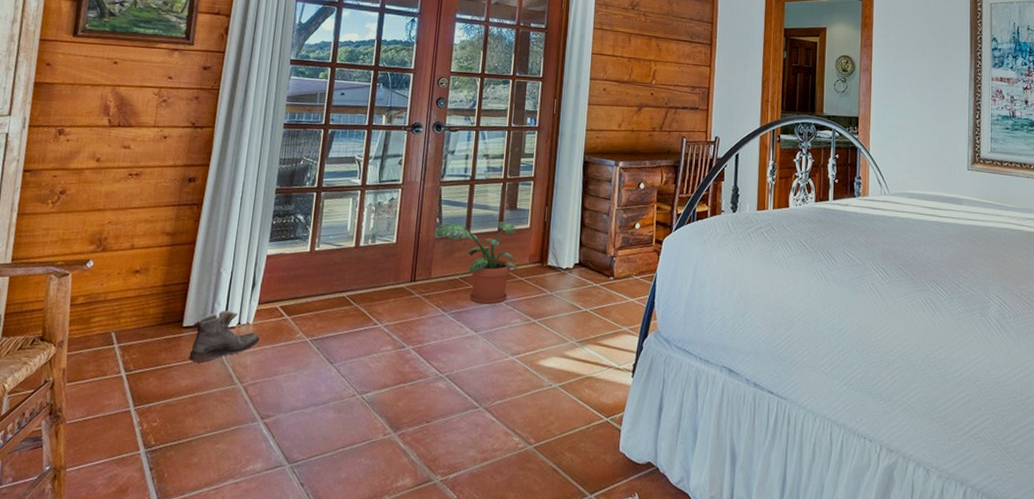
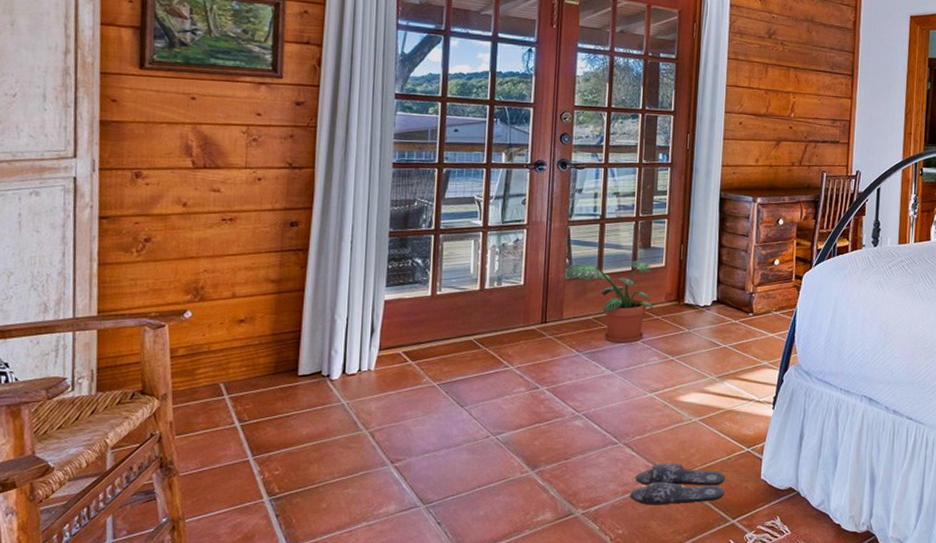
boot: present [189,310,260,363] -> none [308,357,384,411]
slippers: none [488,430,584,475] -> present [630,463,726,505]

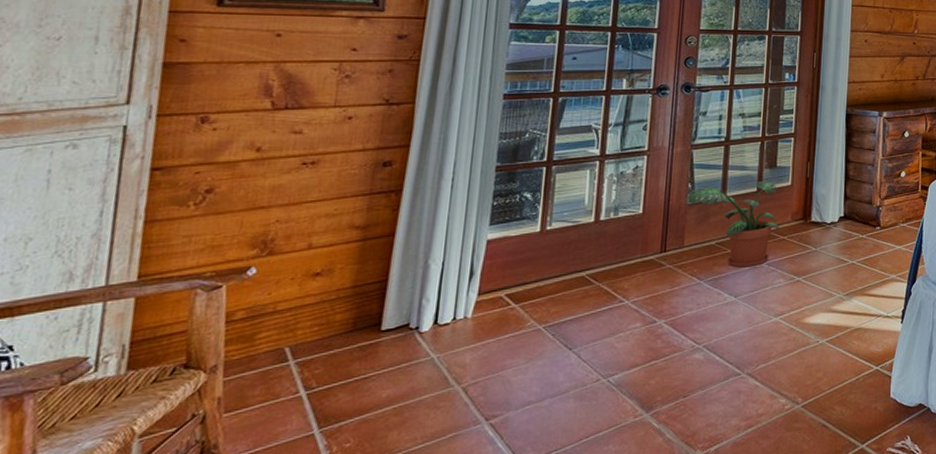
slippers: present [630,463,726,505] -> none [753,390,854,438]

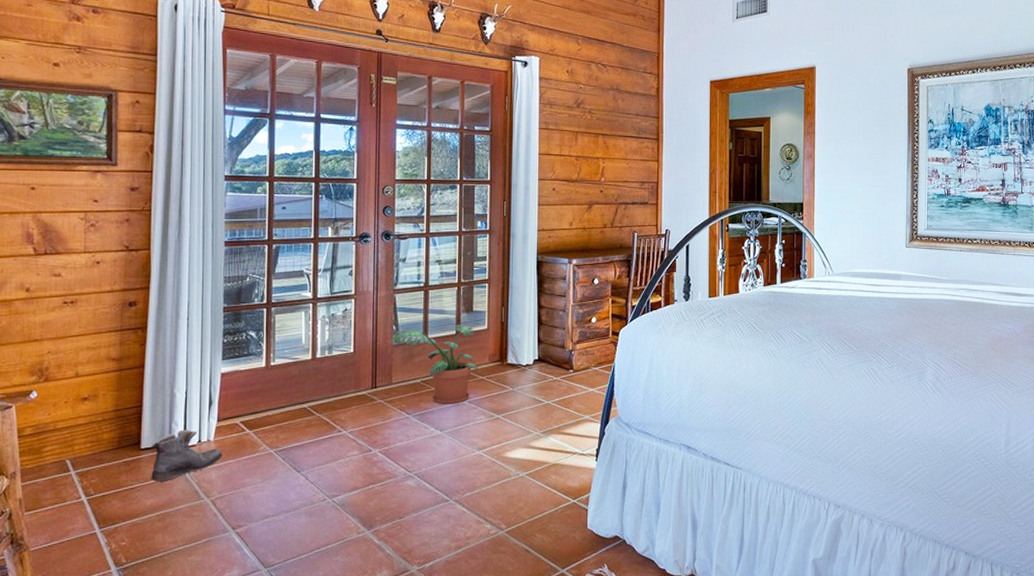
boot: none [390,305,482,369] -> present [150,429,223,482]

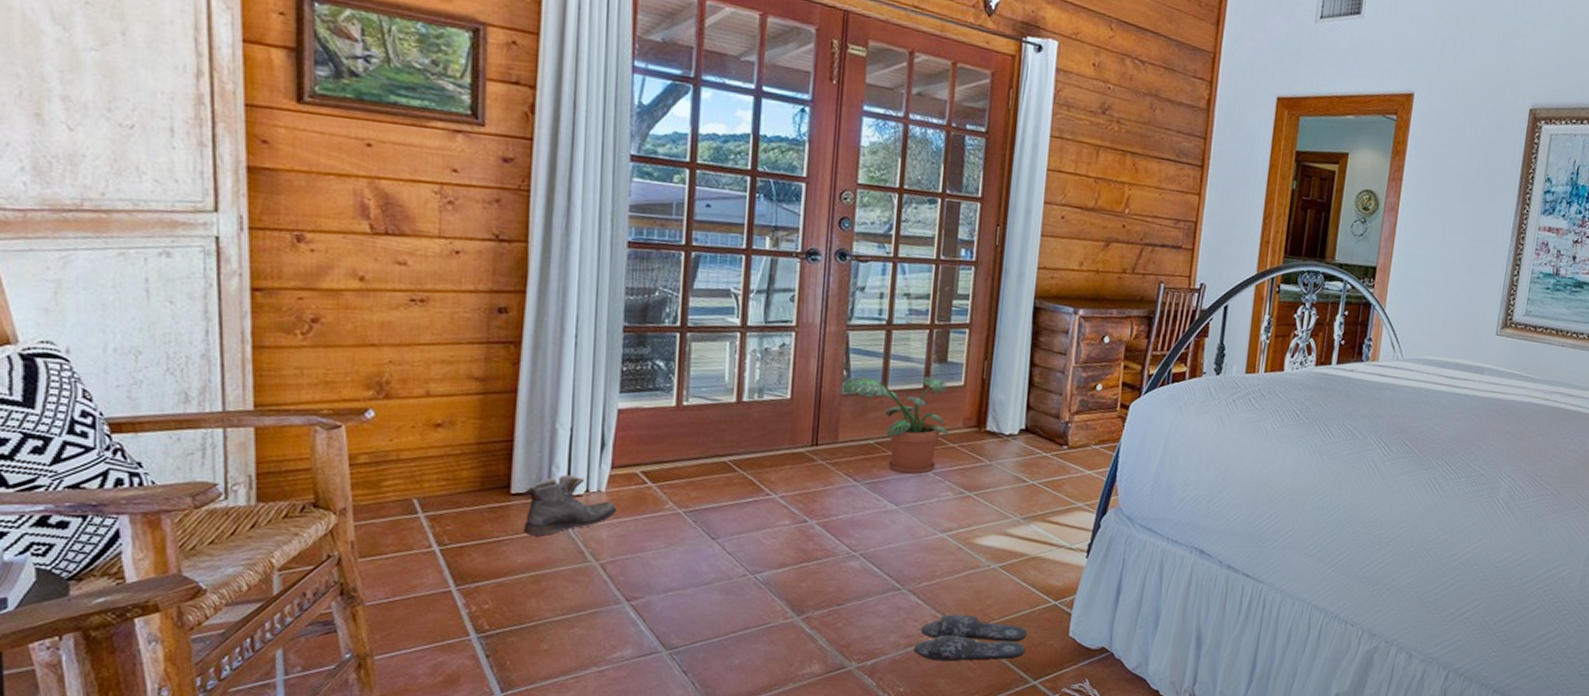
slippers: none [462,517,553,559] -> present [914,613,1028,662]

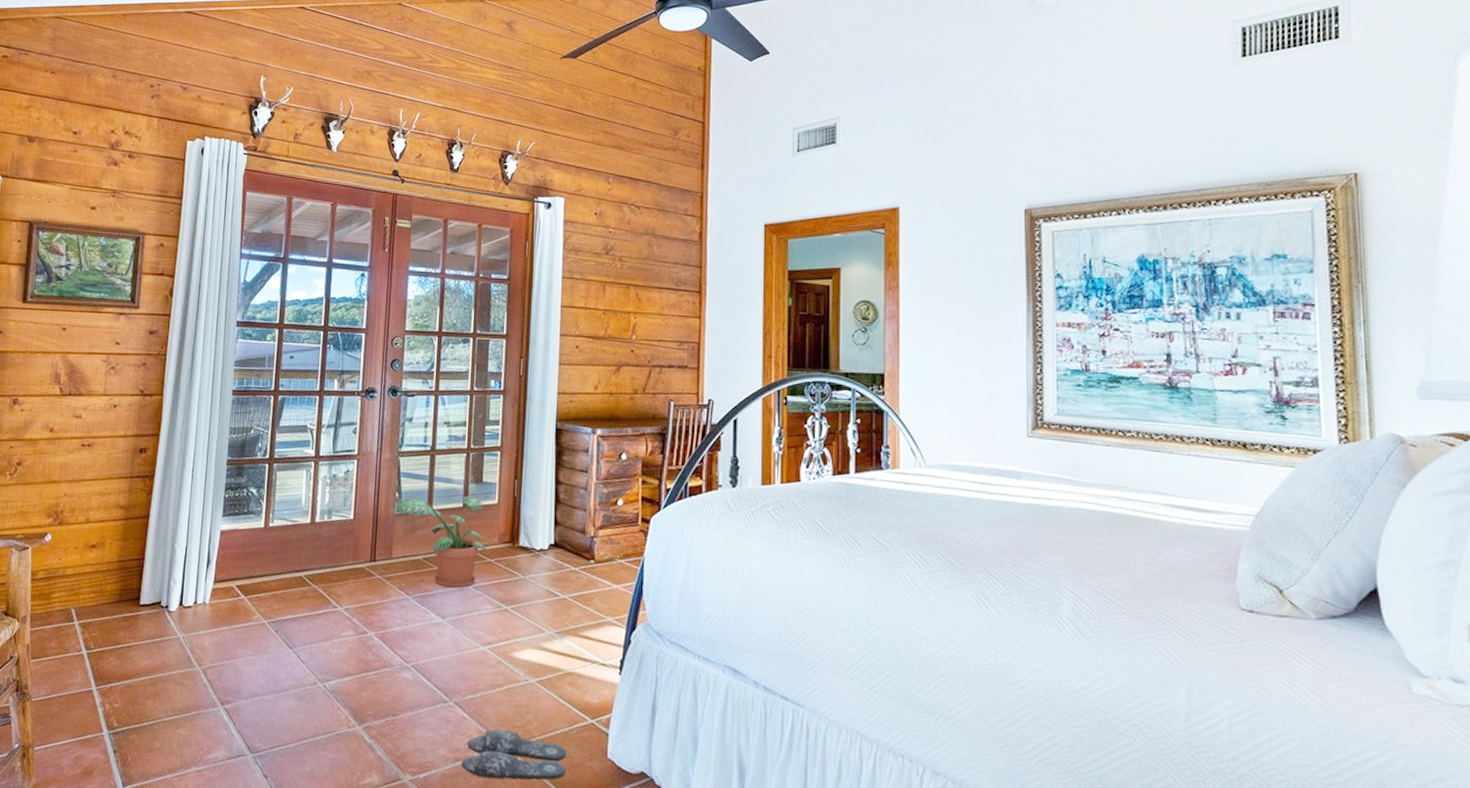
boot: present [523,474,618,536] -> none [147,588,217,643]

